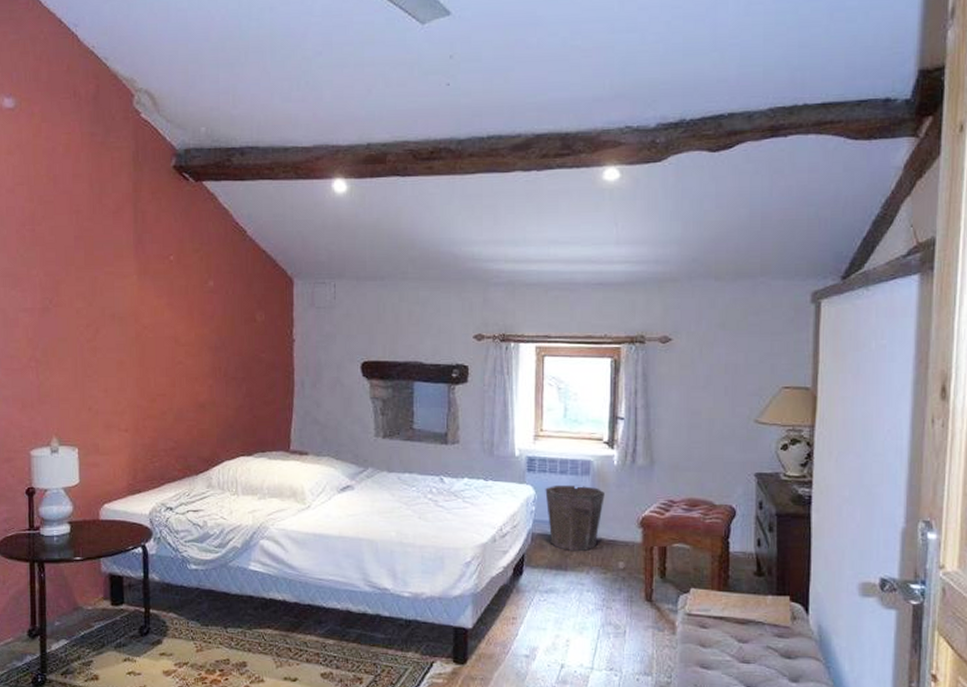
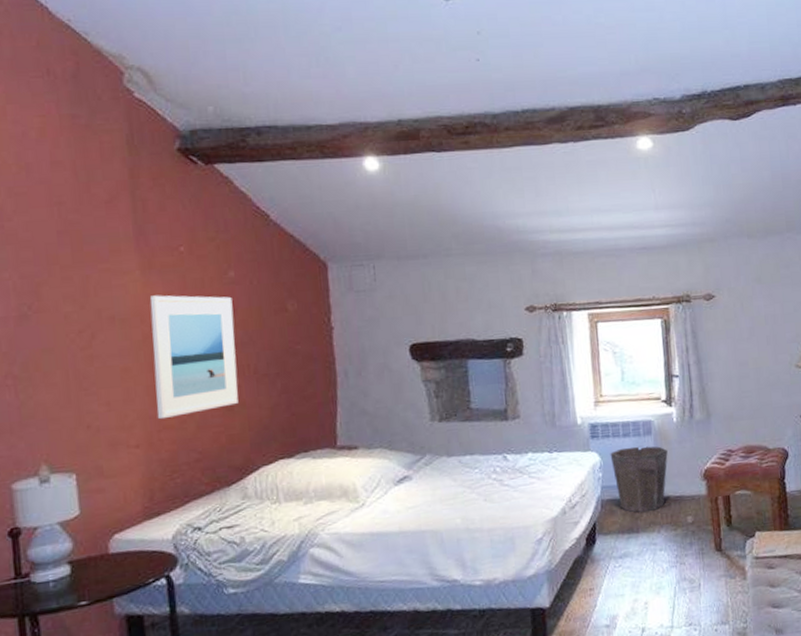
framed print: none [143,298,211,409] -> present [150,295,239,420]

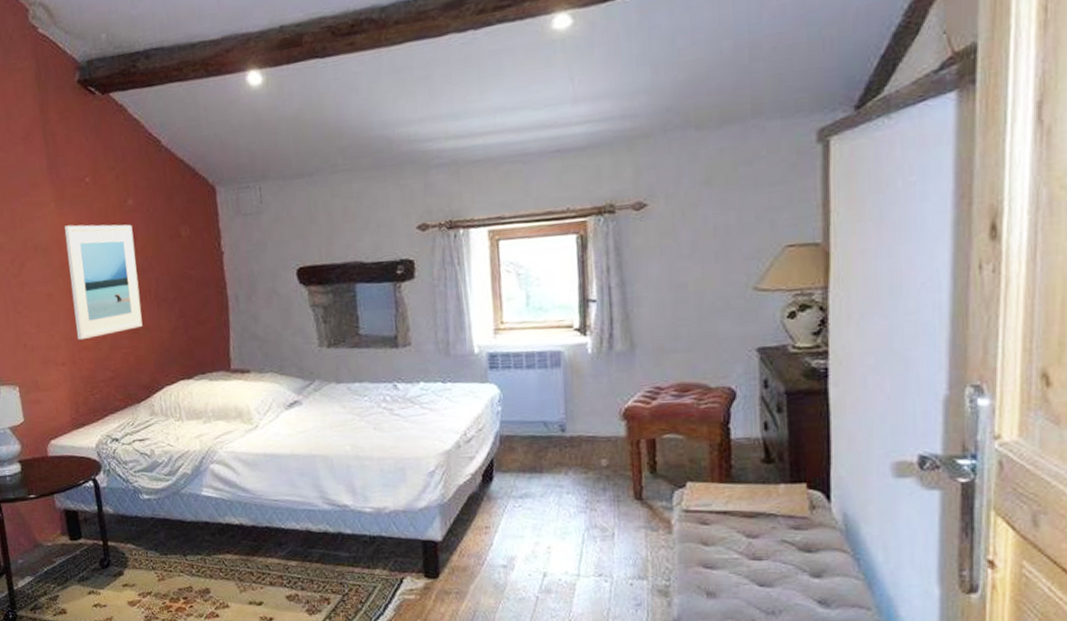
waste bin: present [610,445,668,513] -> none [511,379,580,451]

